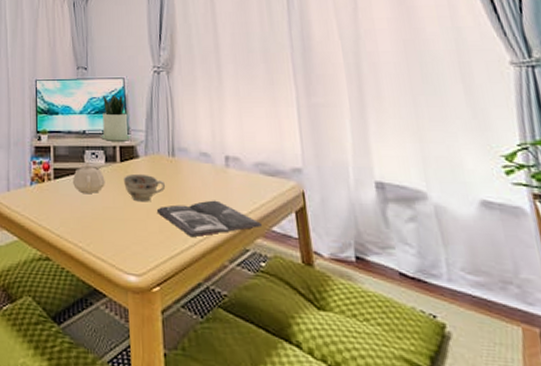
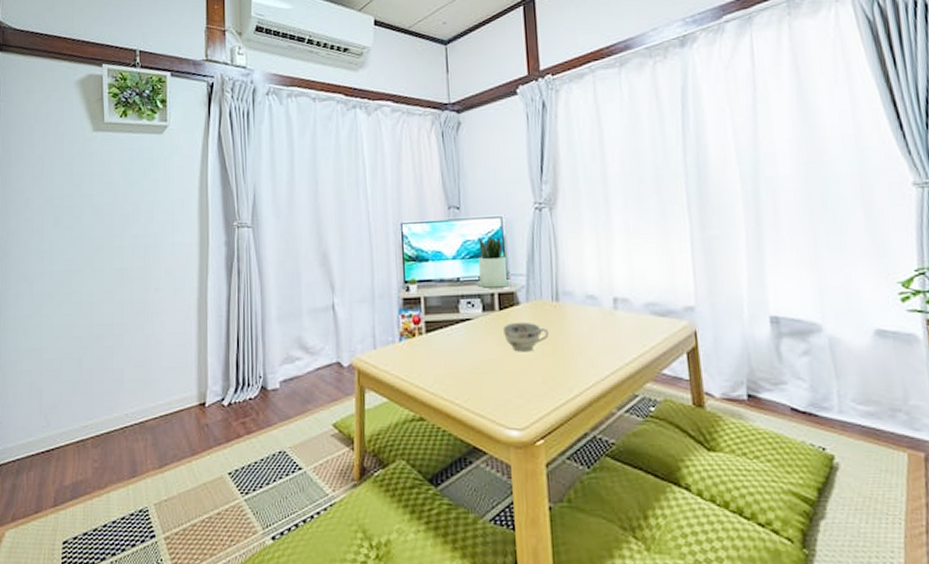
teapot: present [73,163,105,194] -> none [447,313,483,347]
magazine: present [156,200,263,238] -> none [539,345,653,386]

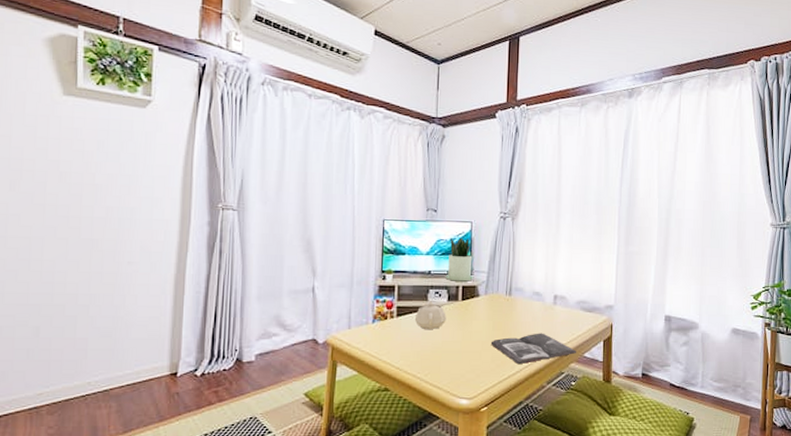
teapot: none [447,313,483,347] -> present [415,301,446,330]
teacup: present [502,321,550,352] -> none [463,311,501,336]
magazine: none [539,345,653,386] -> present [490,333,577,365]

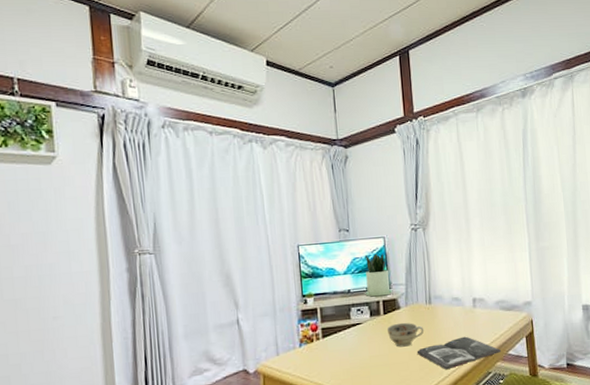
teapot: present [415,301,446,330] -> none [341,319,371,347]
teacup: none [463,311,501,336] -> present [386,322,424,347]

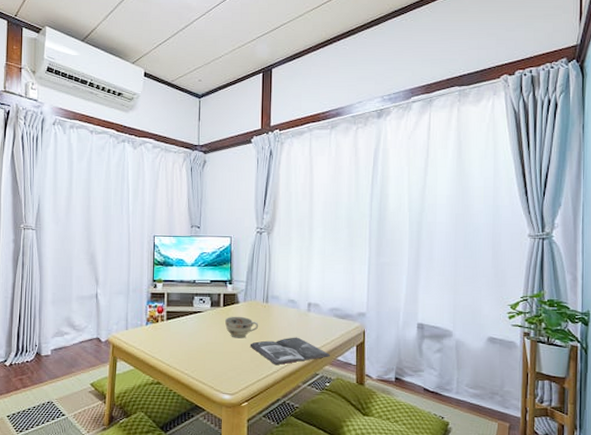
planter: present [365,253,393,297] -> none [208,250,234,290]

